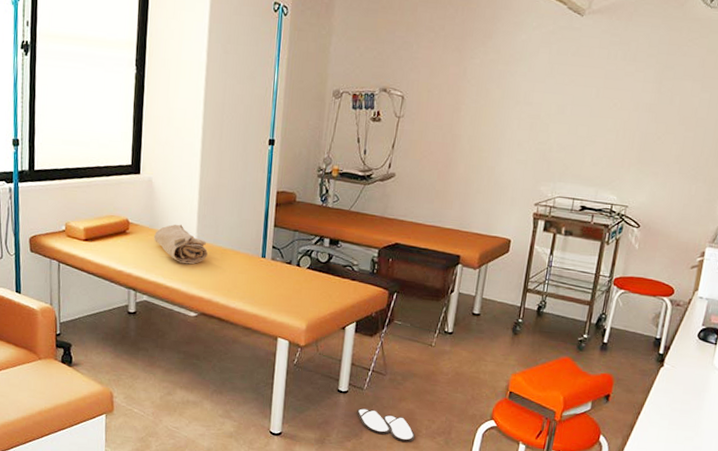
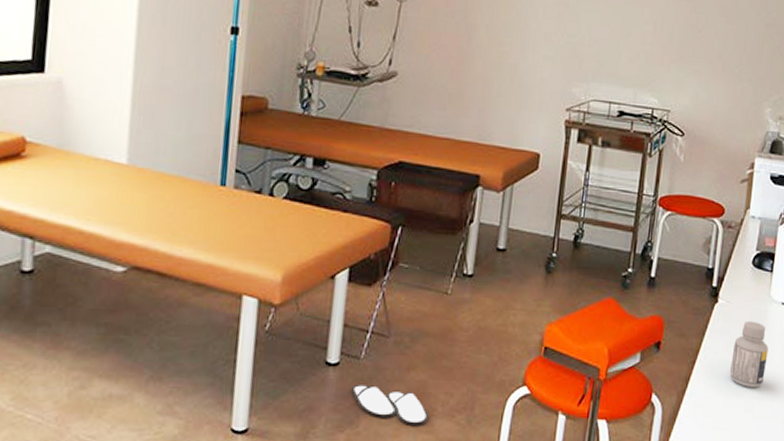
towel: present [154,224,208,265] -> none [63,142,143,199]
medicine bottle: none [670,383,709,438] -> present [729,320,769,387]

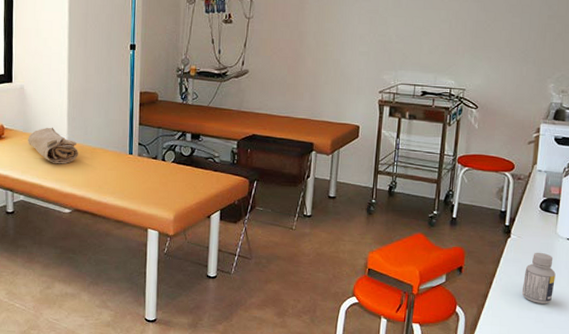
towel: none [63,142,143,199] -> present [28,127,78,164]
slippers: present [352,385,428,425] -> none [226,292,282,322]

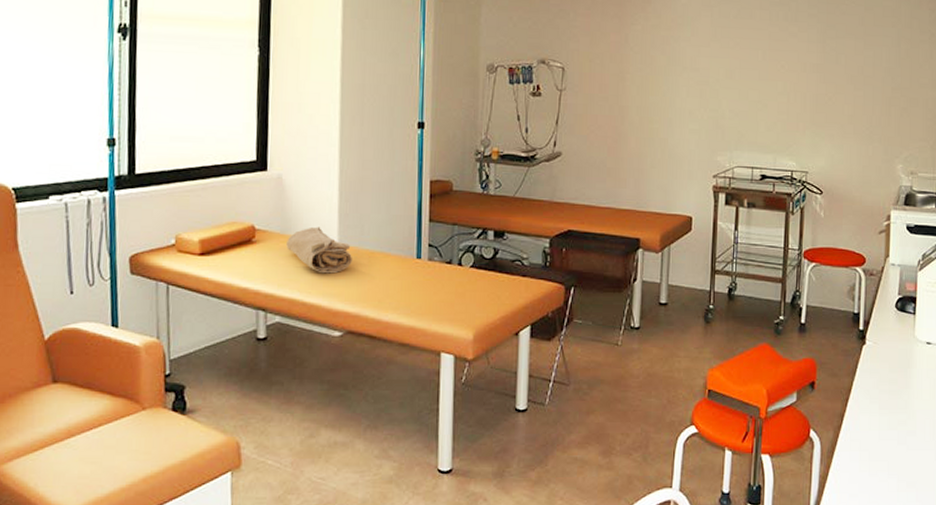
medicine bottle: present [521,252,556,304] -> none [881,360,917,421]

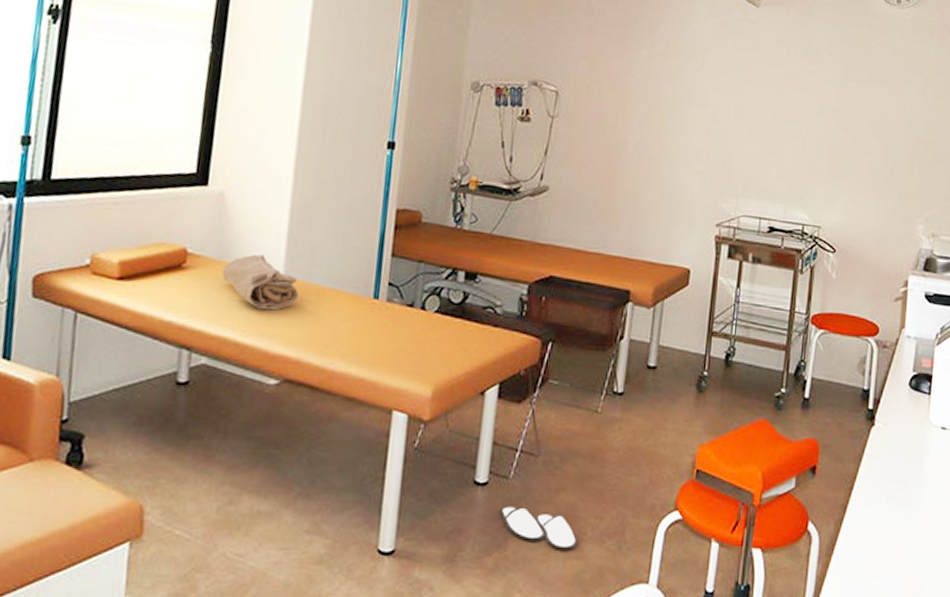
slippers: none [540,428,608,463] -> present [500,506,578,551]

